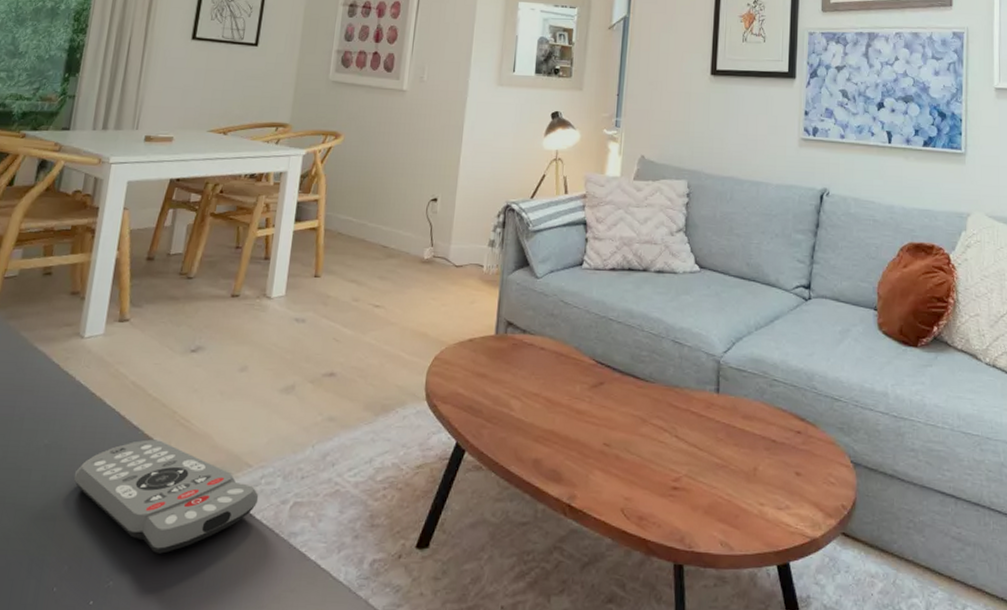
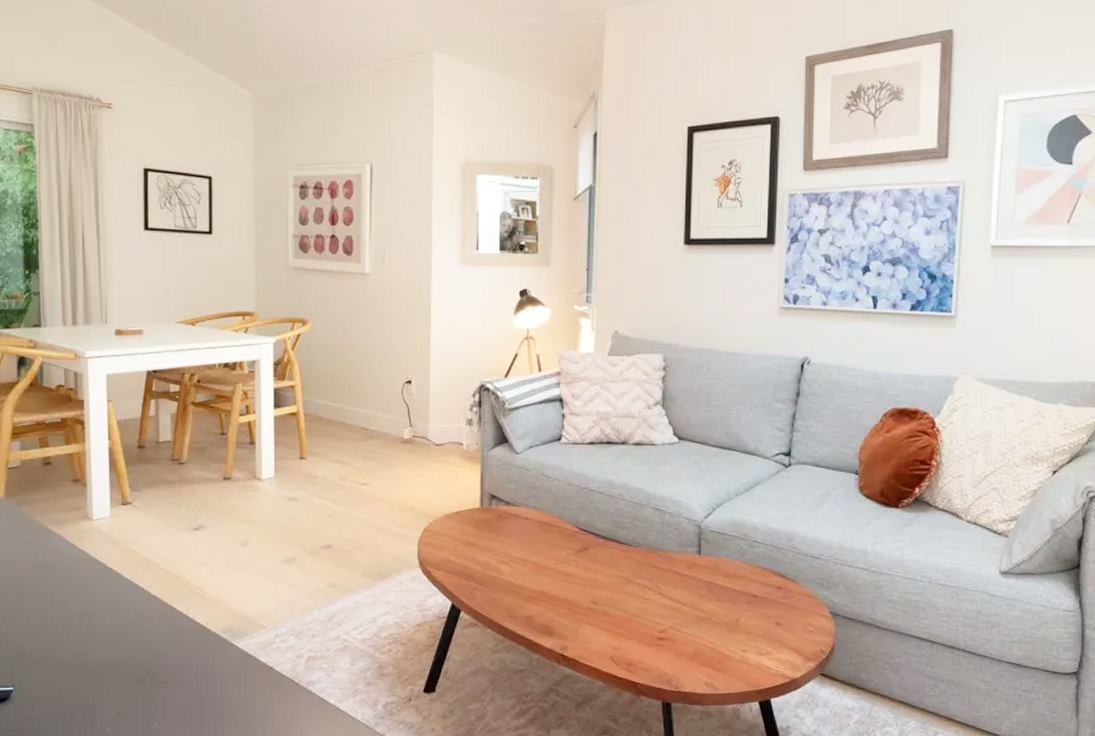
remote control: present [74,439,259,554] -> none [107,607,276,700]

